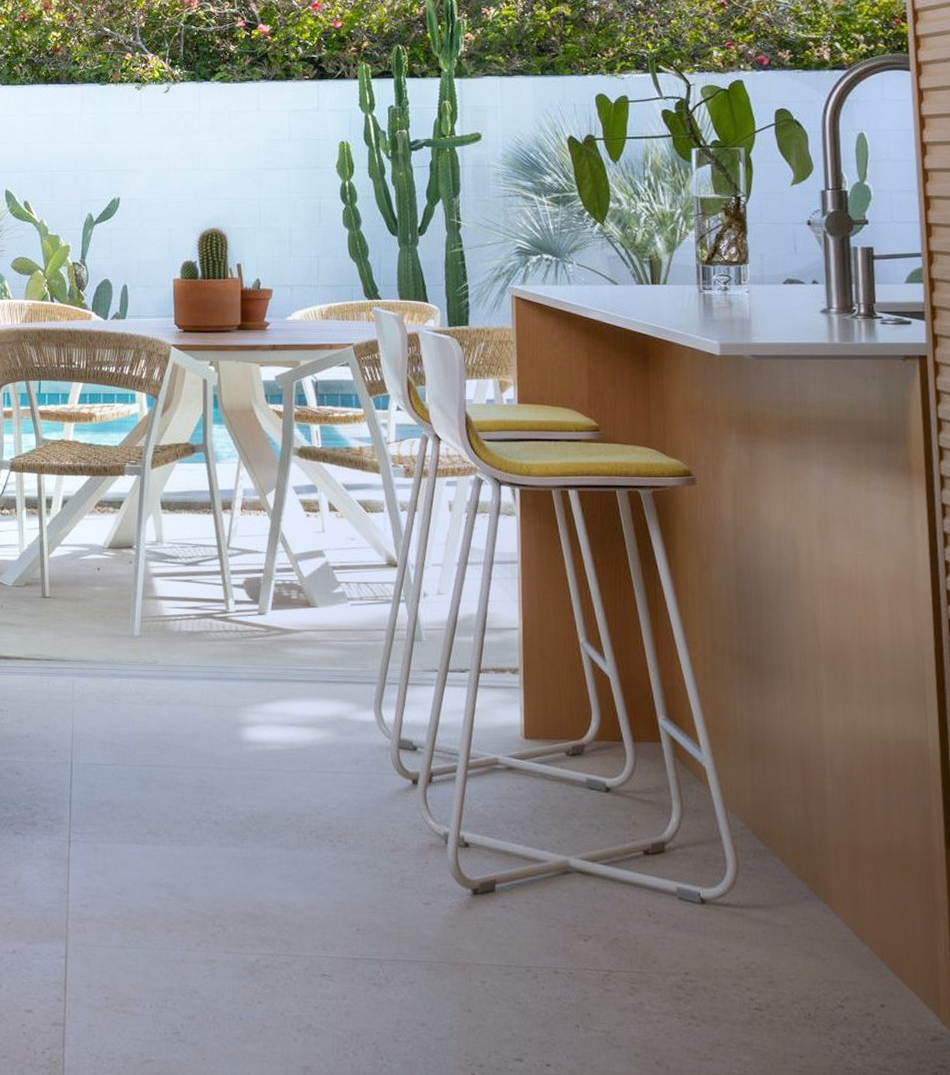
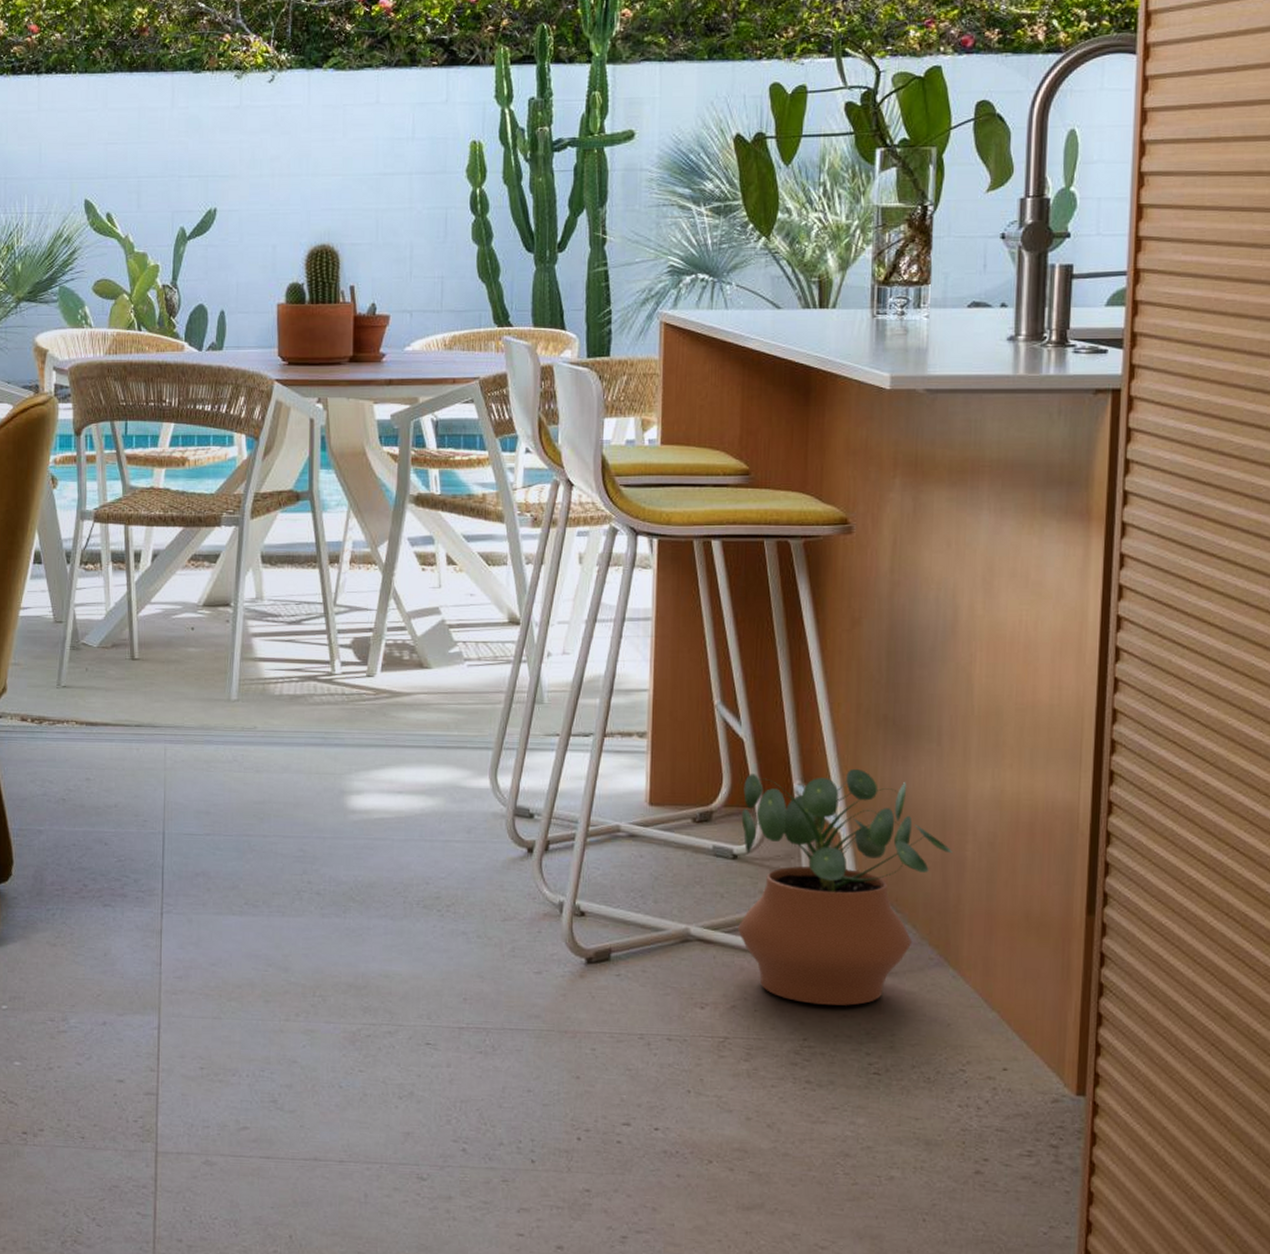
potted plant: none [611,704,813,939] -> present [737,768,953,1006]

